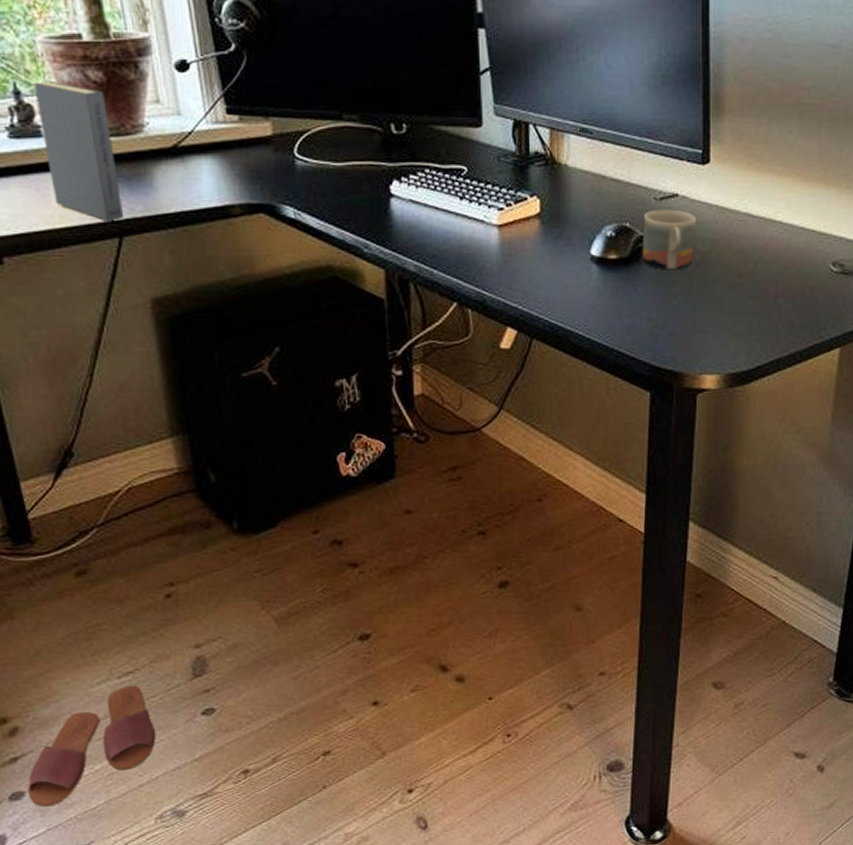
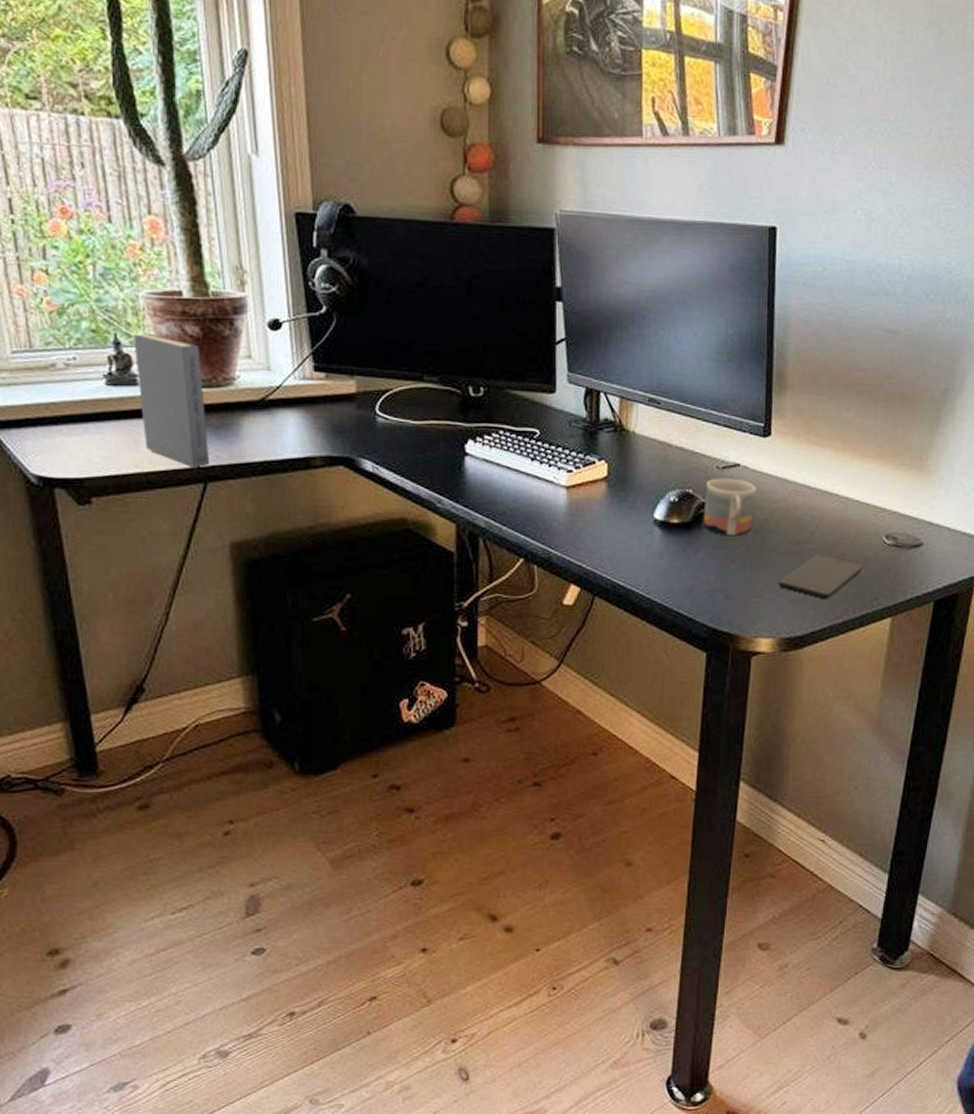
slippers: present [27,685,156,807] -> none [74,921,204,1041]
smartphone: none [722,286,811,332] -> present [778,555,864,600]

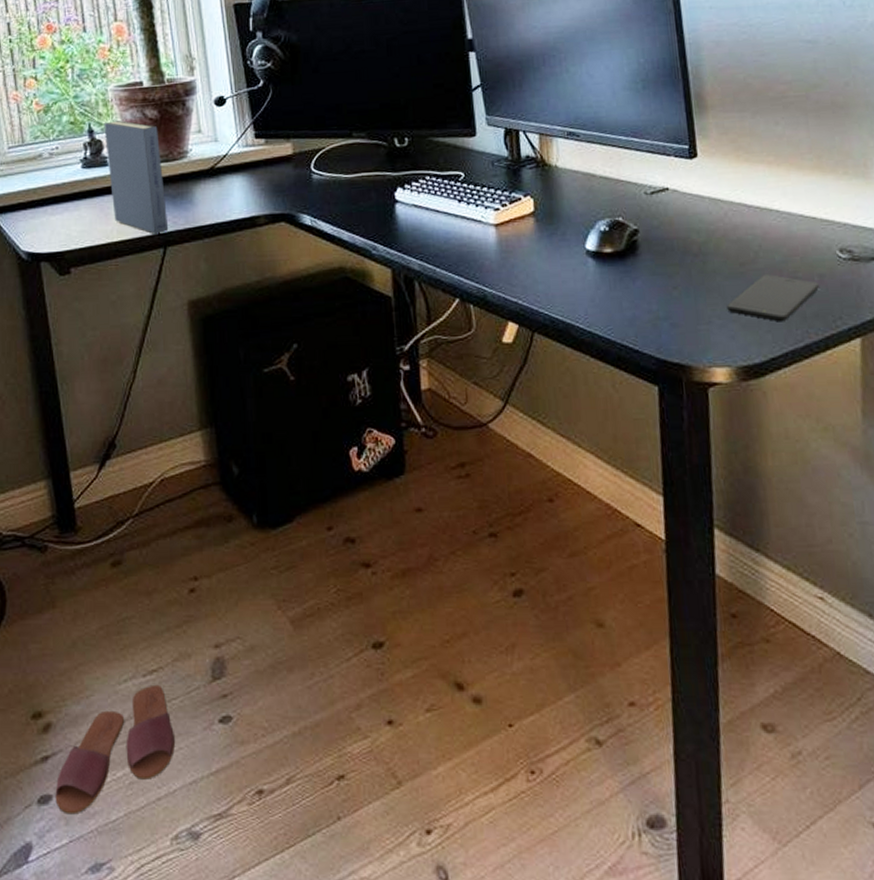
slippers: none [74,921,204,1041] -> present [55,684,175,815]
mug: present [703,478,757,535] -> none [635,202,691,261]

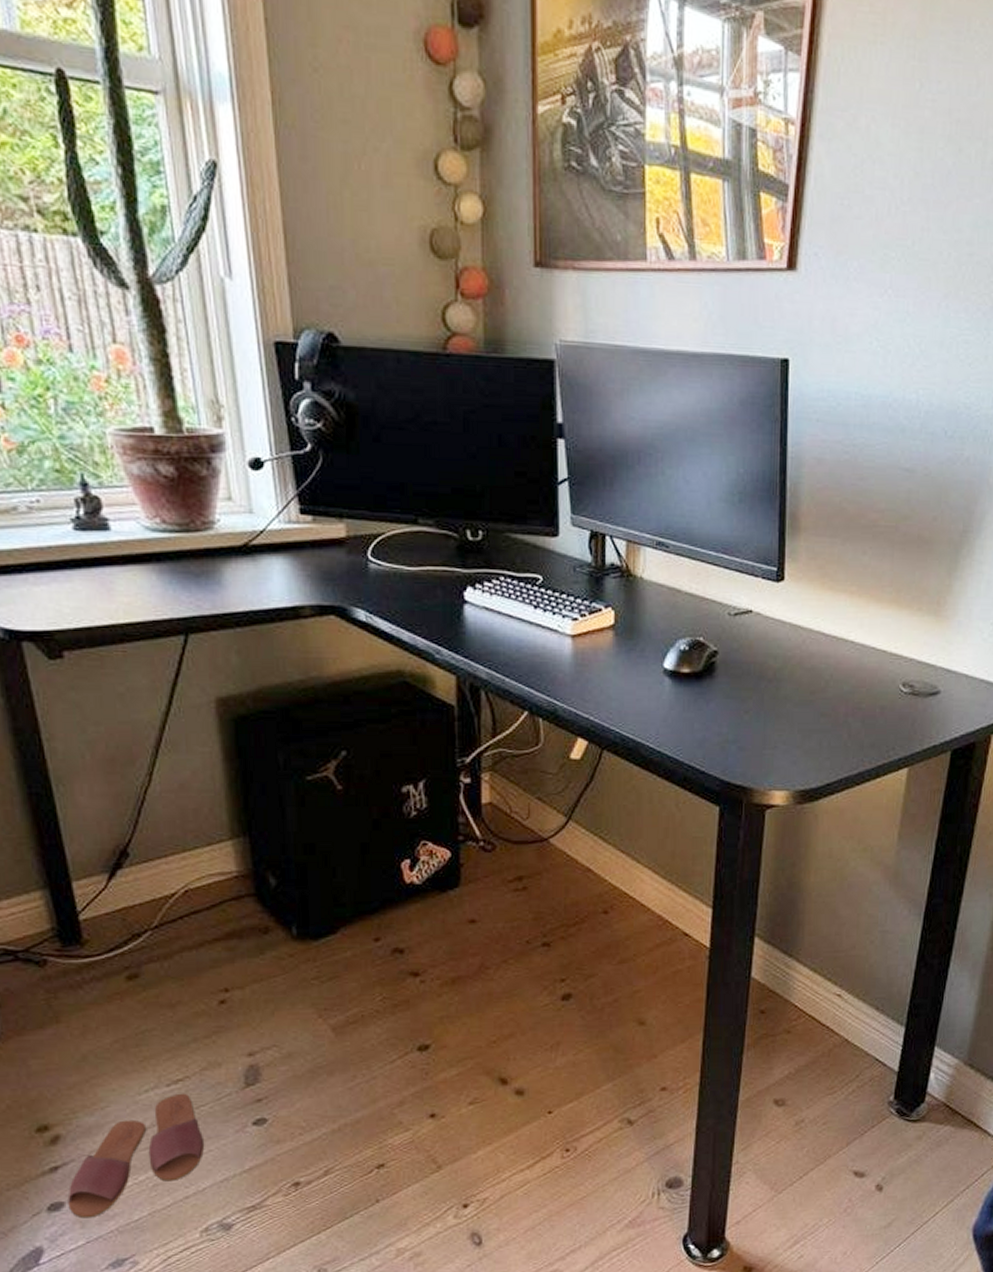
book: present [104,120,169,234] -> none [102,473,191,618]
smartphone: present [727,274,820,322] -> none [793,704,880,750]

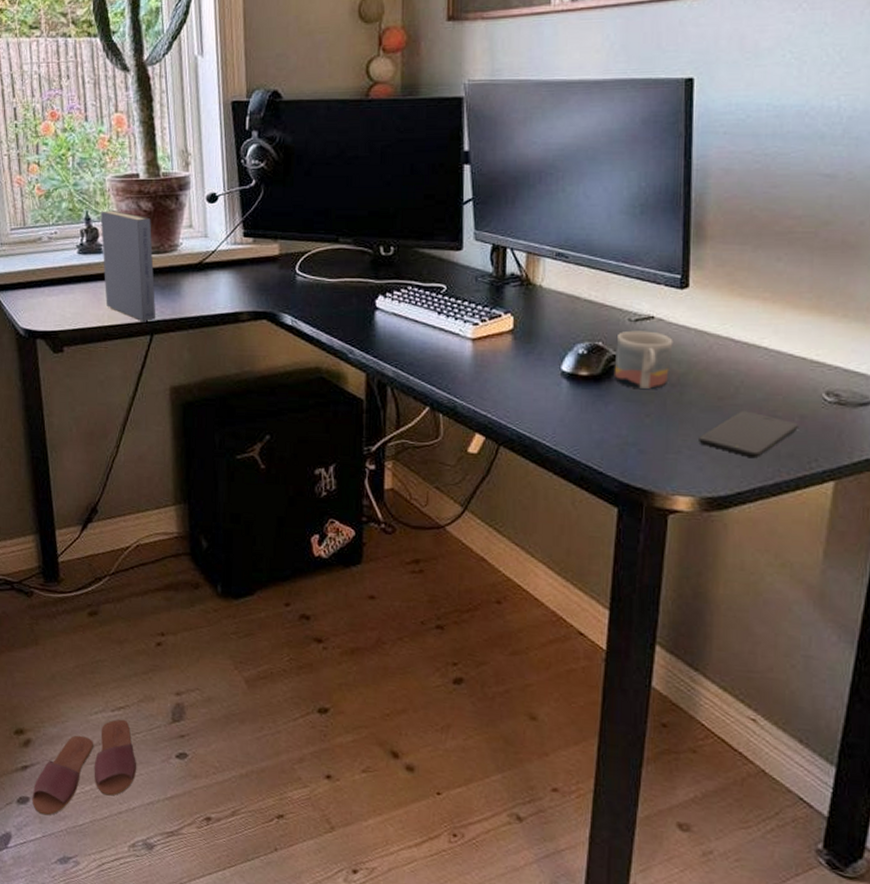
book: none [102,473,191,618] -> present [100,209,156,321]
mug: none [714,625,770,685] -> present [613,330,673,389]
smartphone: none [793,704,880,750] -> present [699,411,800,459]

